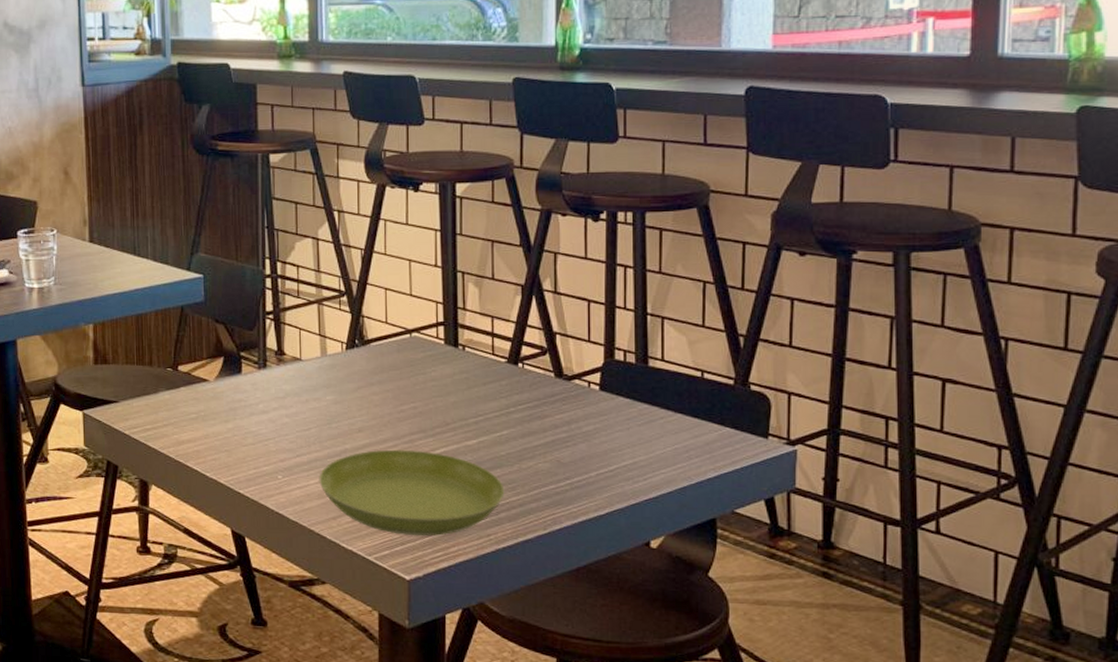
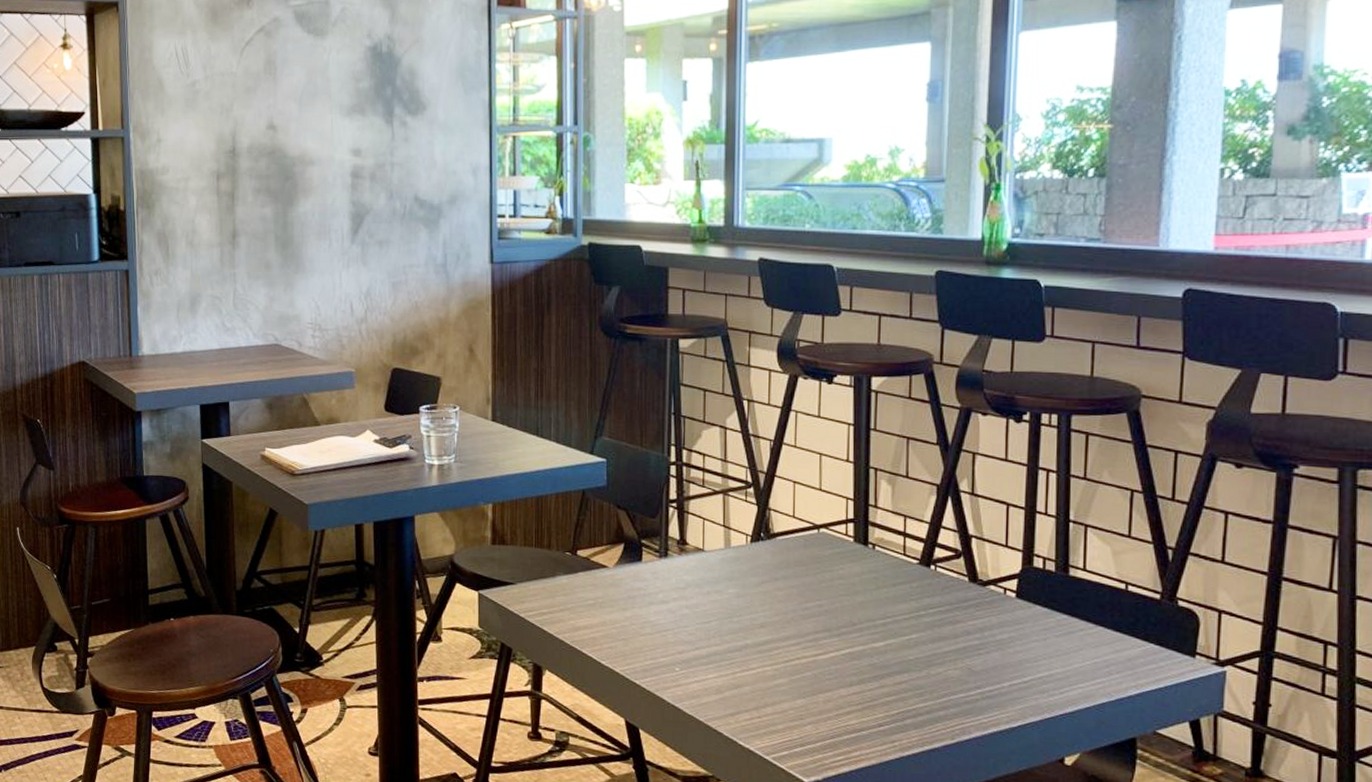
saucer: present [319,449,505,536] -> none [717,647,912,739]

